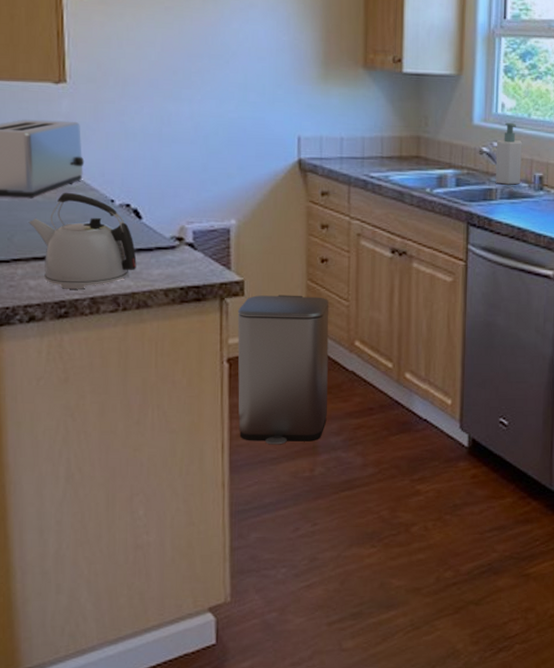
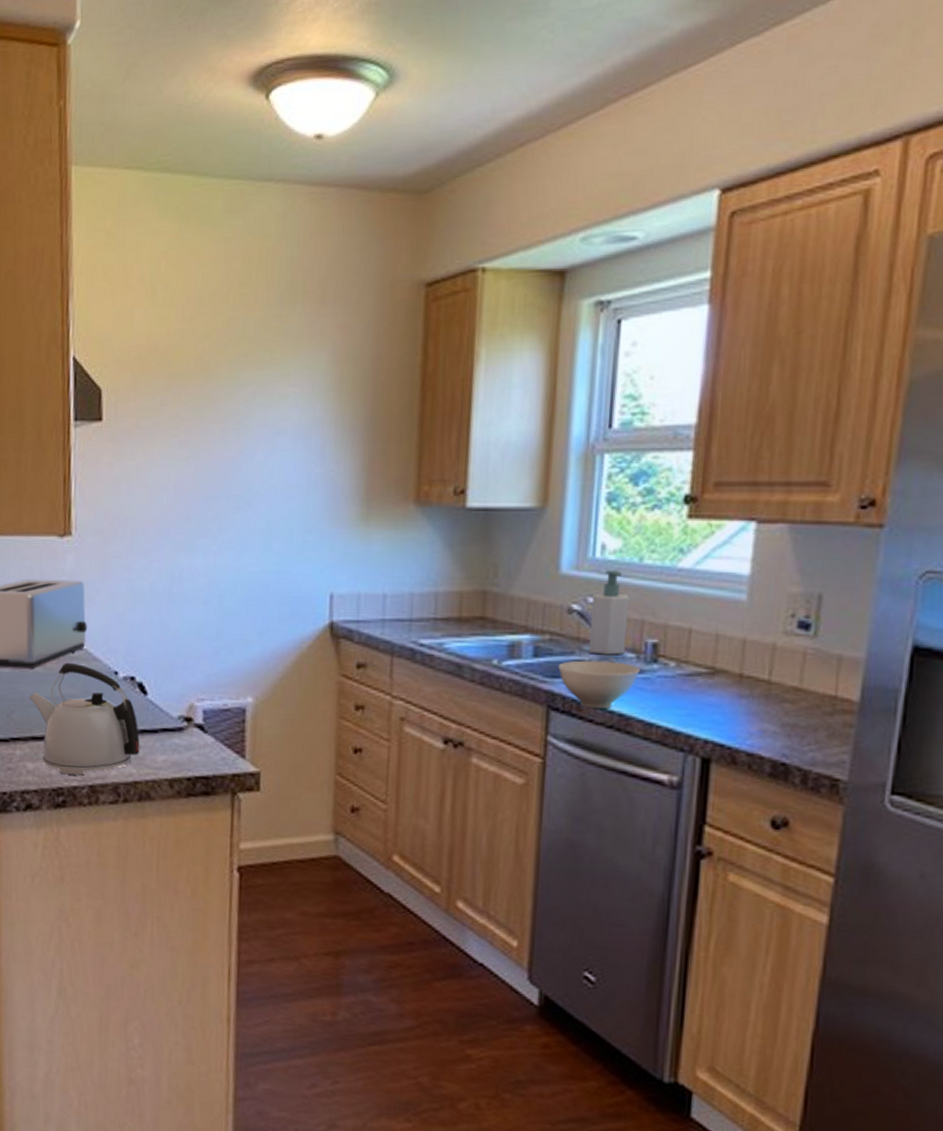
pedal bin: present [237,295,329,445] -> none [248,791,362,978]
bowl: none [474,188,531,225] -> present [558,660,640,710]

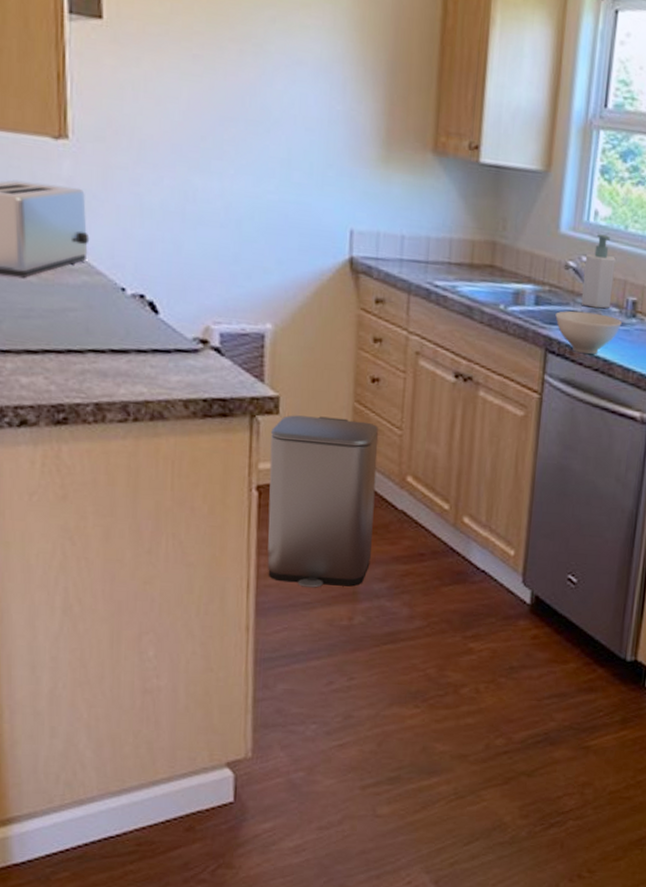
kettle: present [28,662,140,776] -> none [20,274,151,393]
pedal bin: none [248,791,362,978] -> present [267,415,379,588]

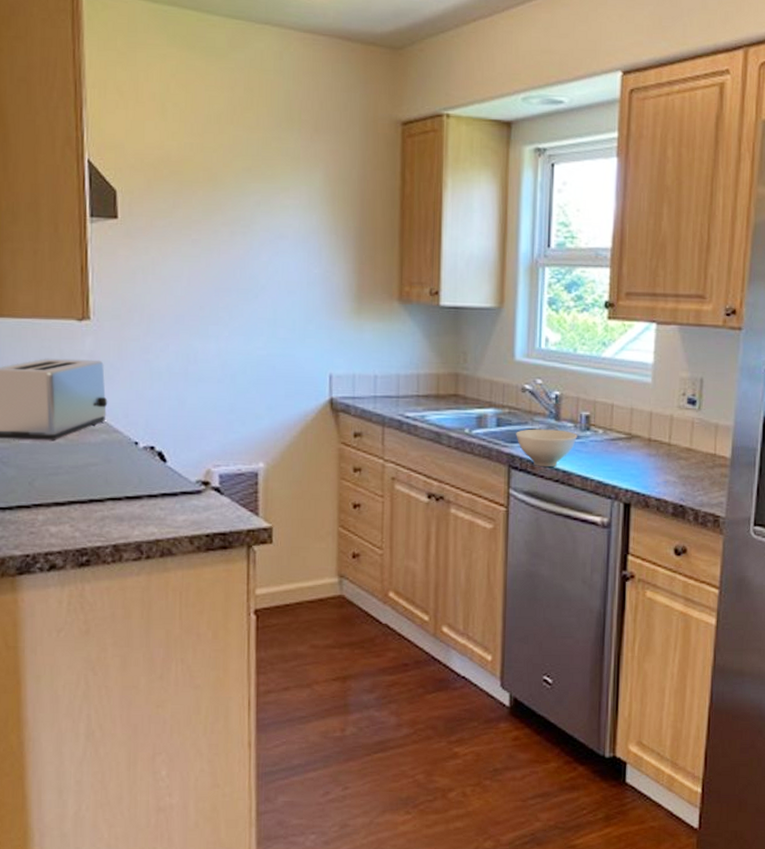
pedal bin: present [267,415,379,588] -> none [265,542,362,702]
soap bottle: present [581,234,616,309] -> none [538,358,567,425]

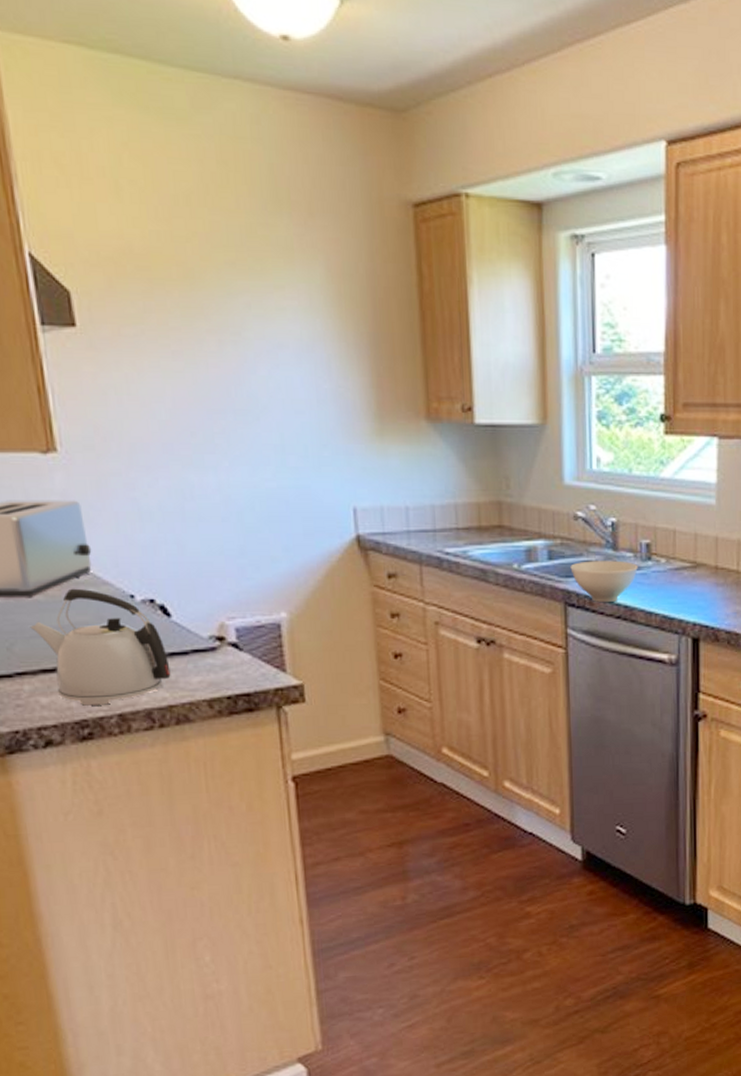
kettle: none [50,434,161,536] -> present [30,588,171,706]

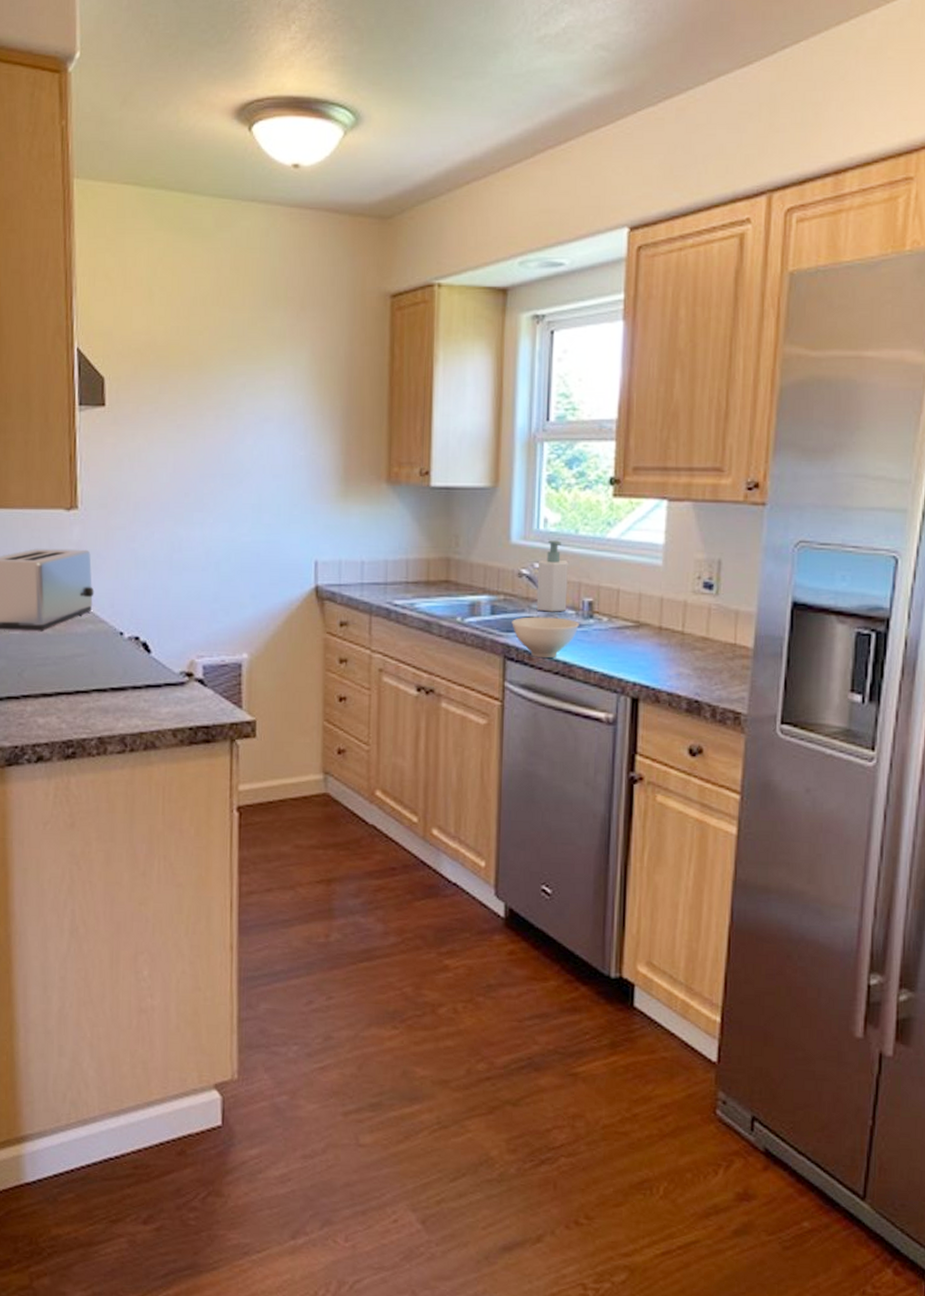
kettle: present [30,588,171,706] -> none [38,624,145,728]
soap bottle: none [593,480,625,555] -> present [536,540,568,612]

